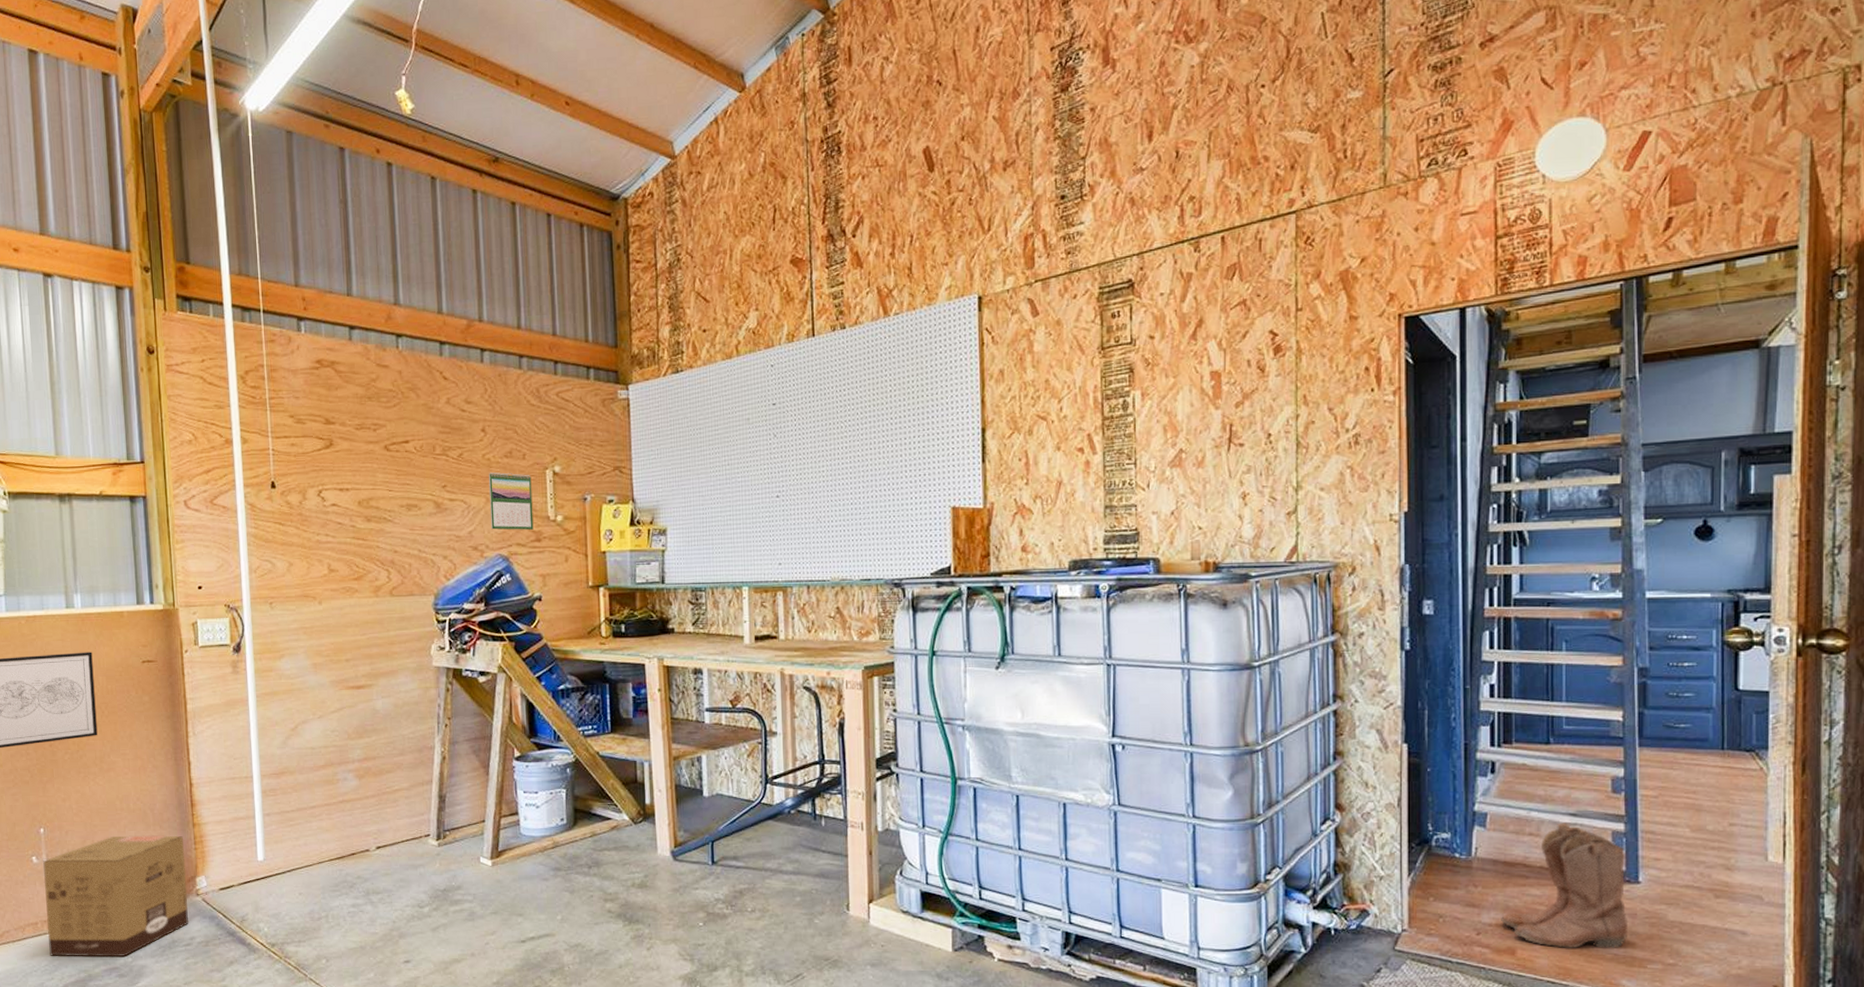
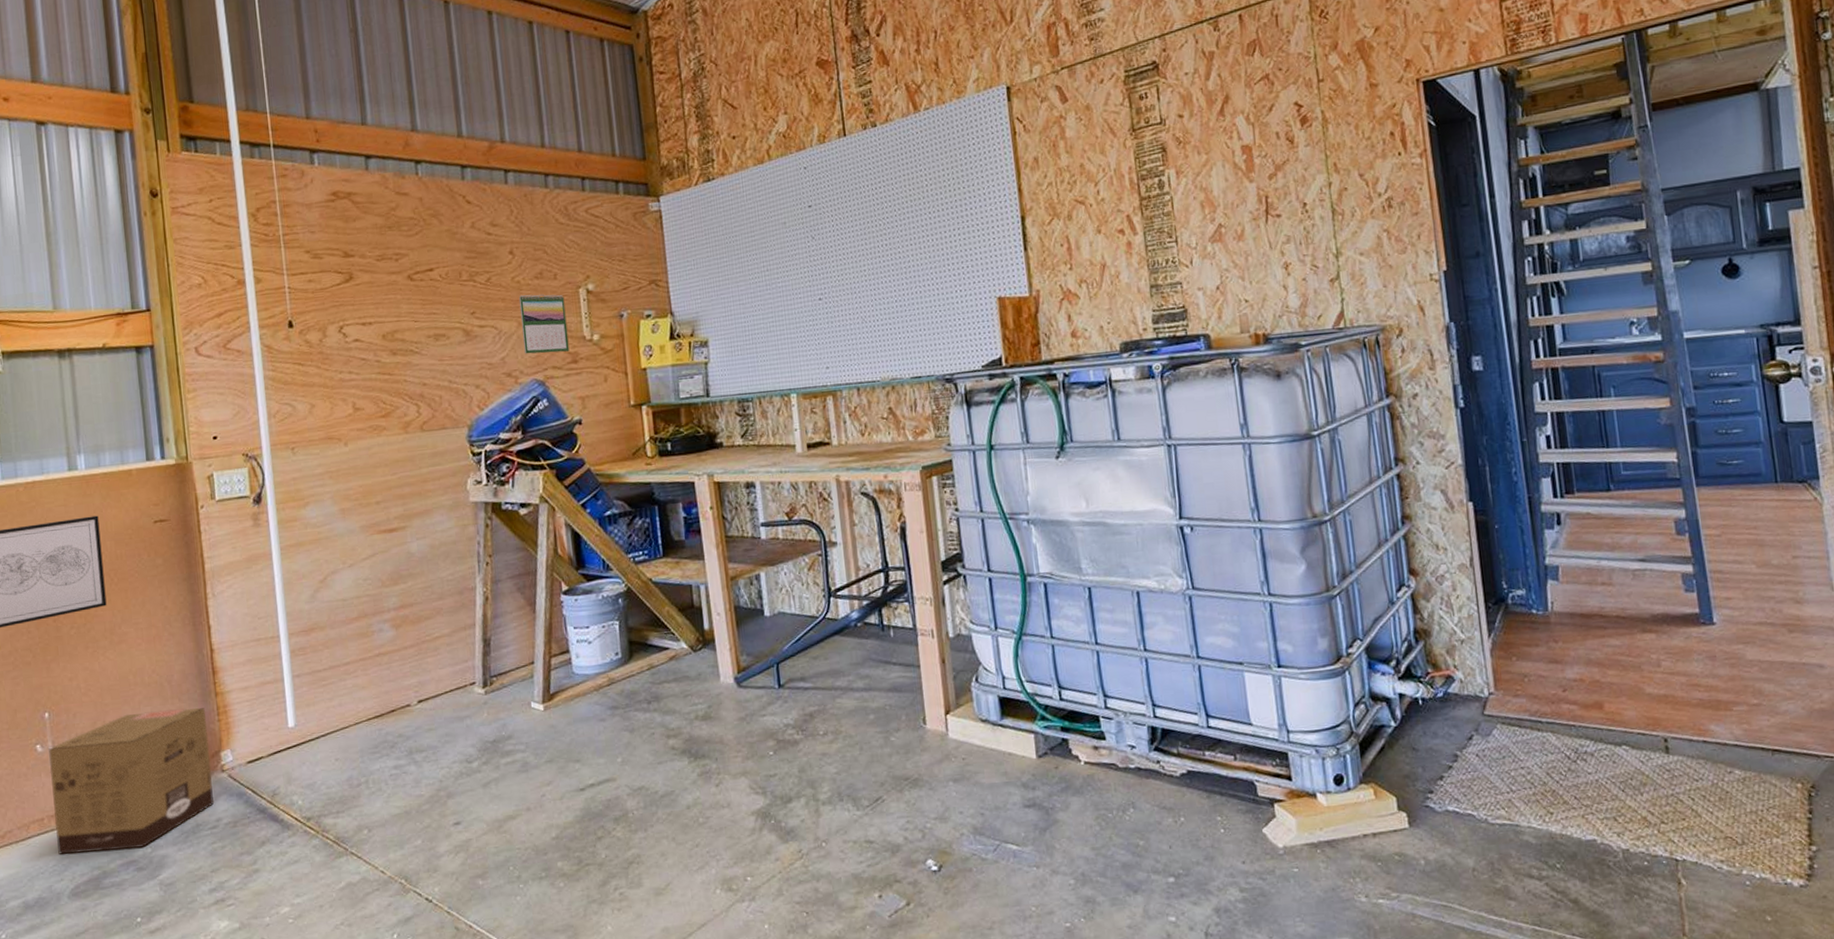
boots: present [1500,822,1629,949] -> none [1583,569,1710,698]

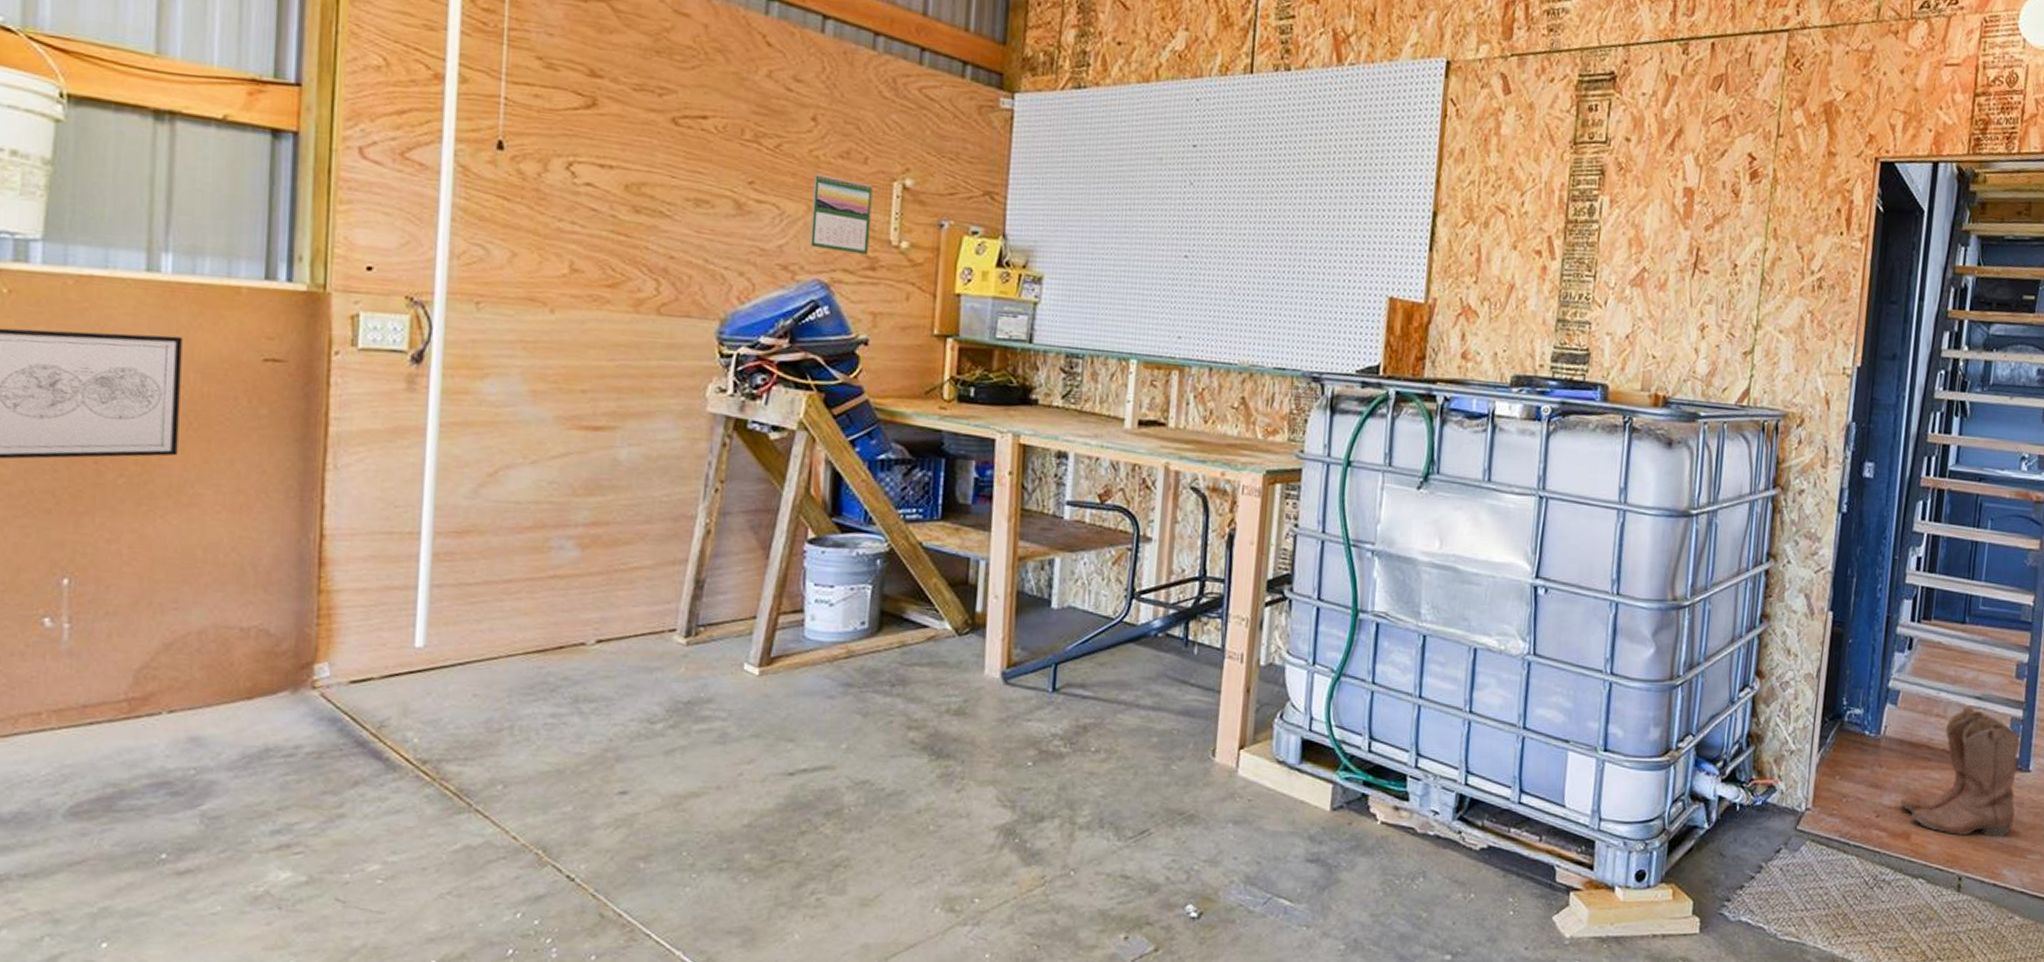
cardboard box: present [49,708,214,854] -> none [57,598,300,768]
boots: none [1583,569,1710,698] -> present [1899,705,2021,837]

